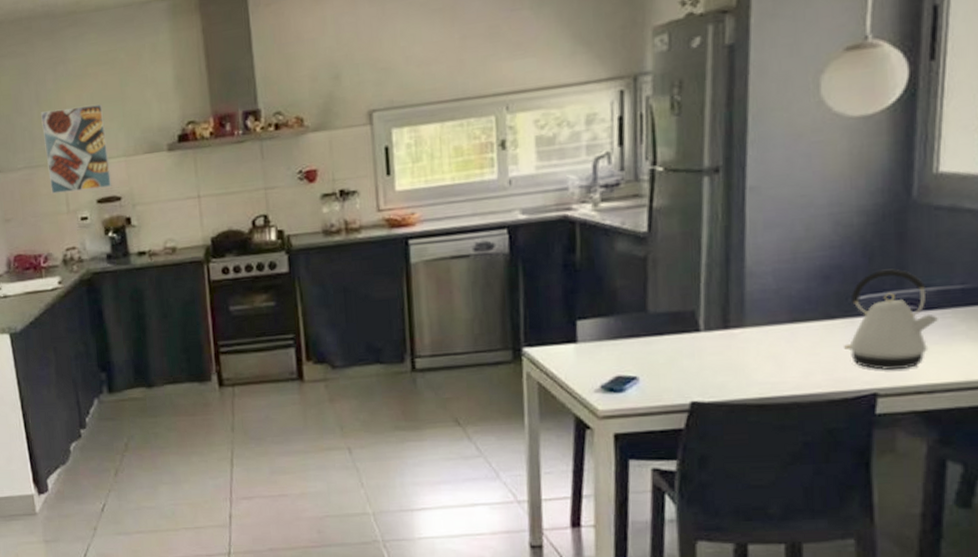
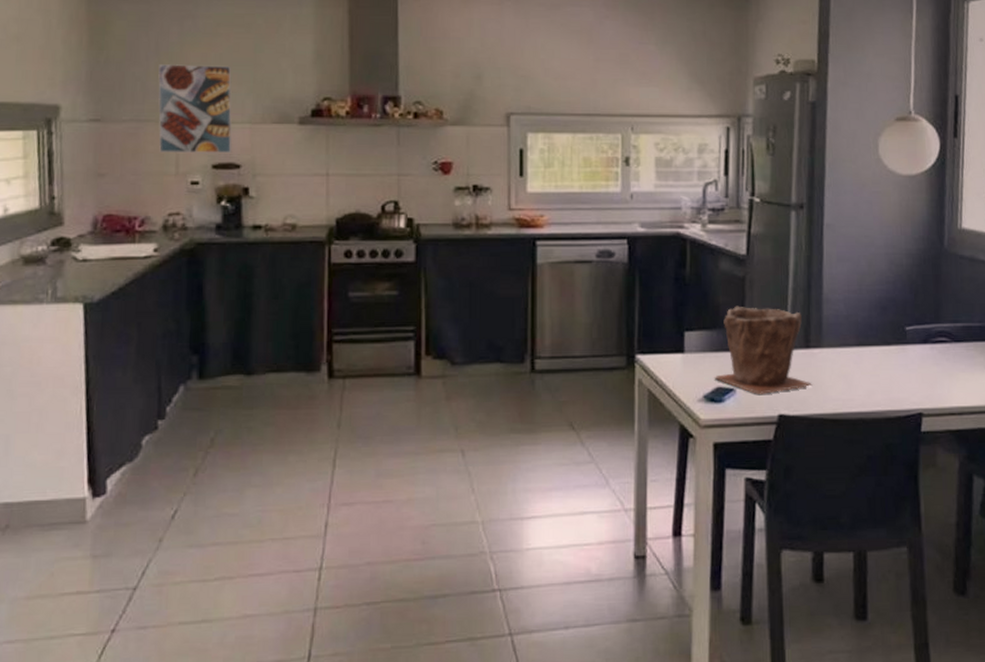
plant pot: none [612,288,733,382] -> present [714,306,812,394]
kettle: present [844,268,940,370] -> none [897,305,965,392]

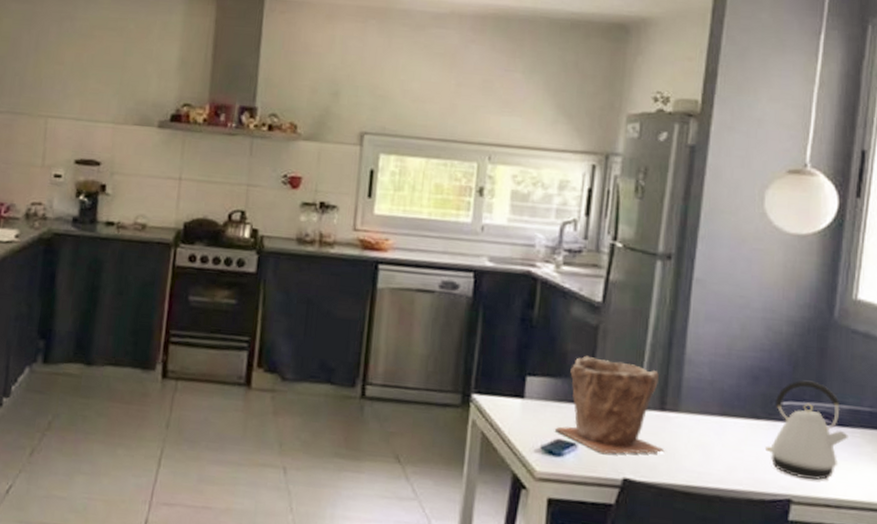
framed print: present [158,64,233,153] -> none [29,61,101,150]
kettle: none [897,305,965,392] -> present [766,380,850,480]

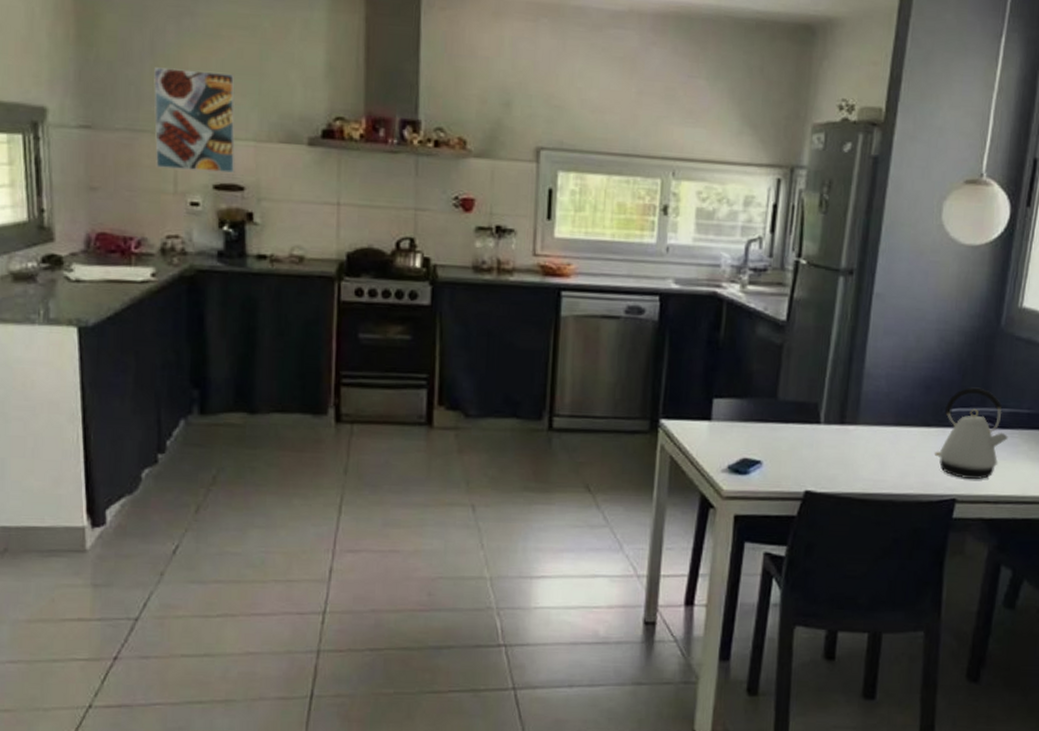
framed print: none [29,61,101,150] -> present [154,67,236,173]
plant pot: present [554,355,665,454] -> none [740,374,844,469]

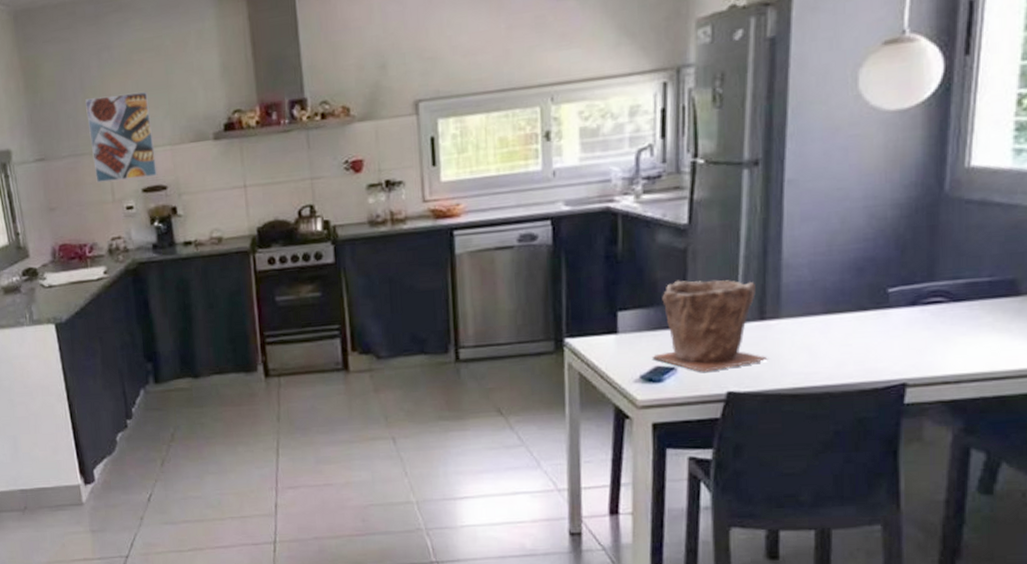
plant pot: none [740,374,844,469] -> present [652,279,768,372]
kettle: present [935,387,1009,479] -> none [876,261,967,360]

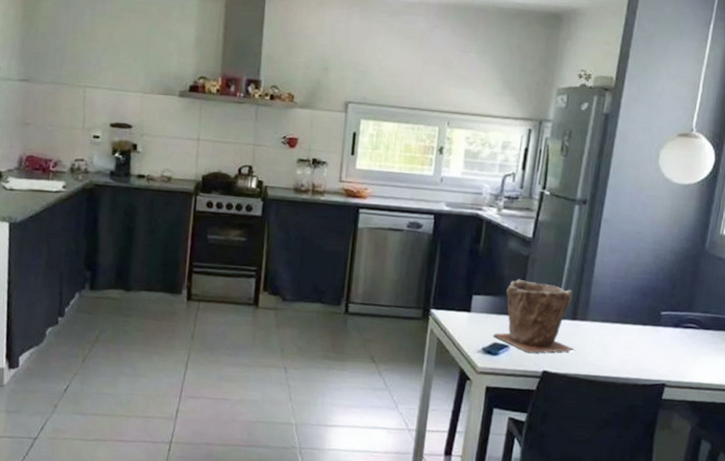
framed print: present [85,92,158,183] -> none [71,39,130,115]

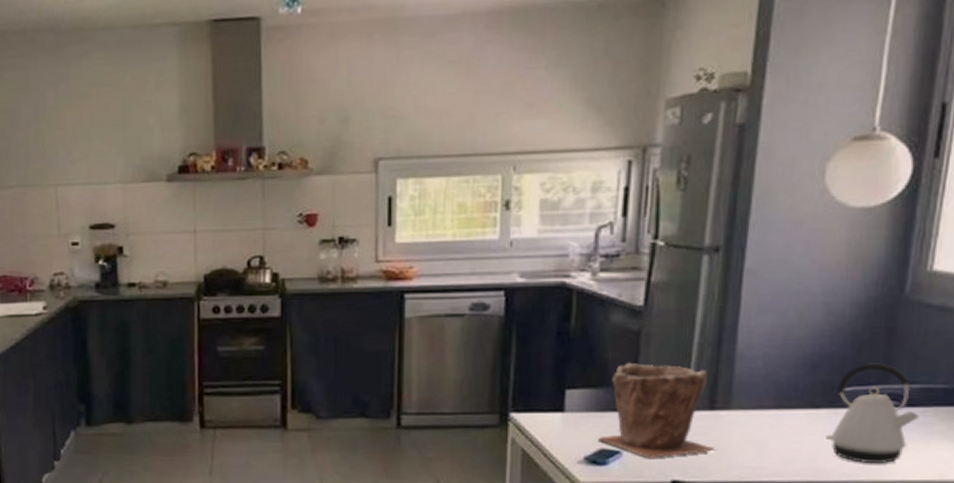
kettle: none [649,295,710,369] -> present [826,363,921,463]

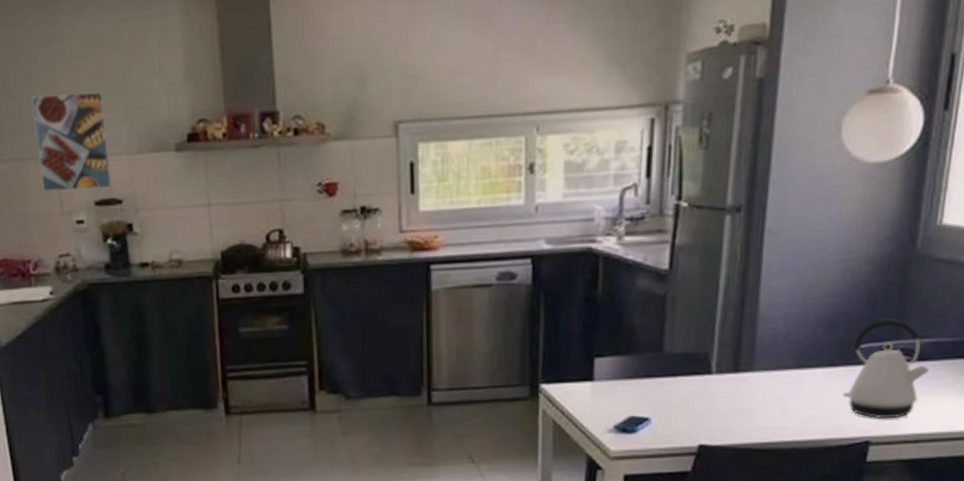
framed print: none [38,126,107,215] -> present [31,92,112,192]
plant pot: present [597,362,715,458] -> none [626,327,740,424]

